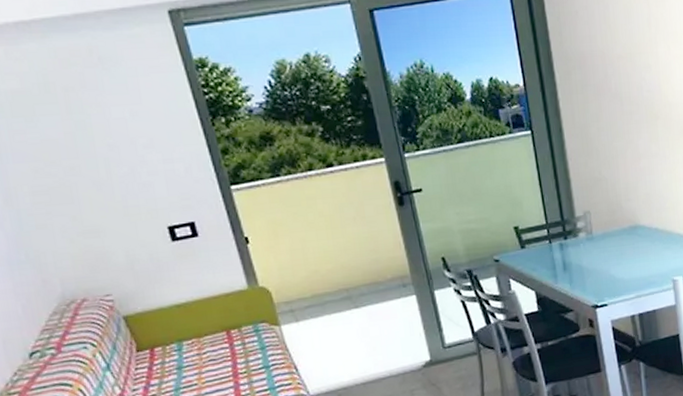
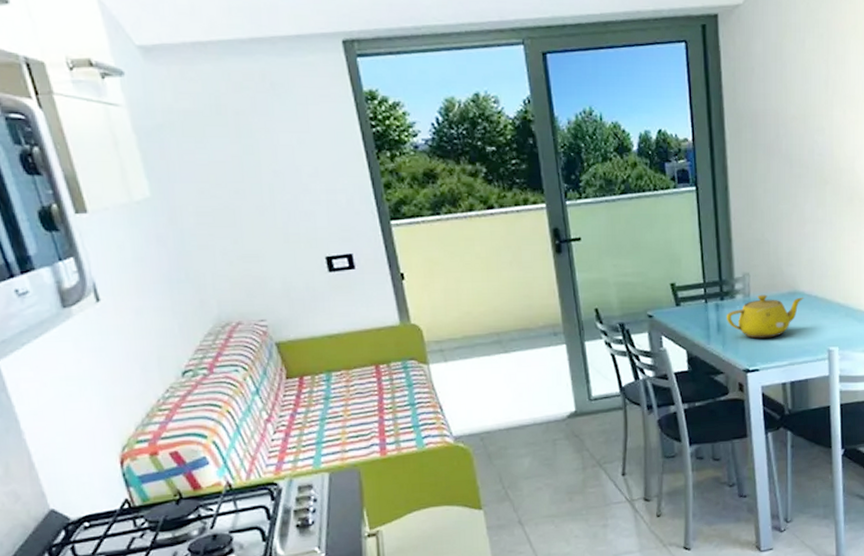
teapot: none [571,230,646,275] -> present [727,294,804,339]

